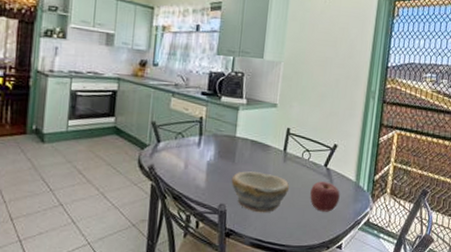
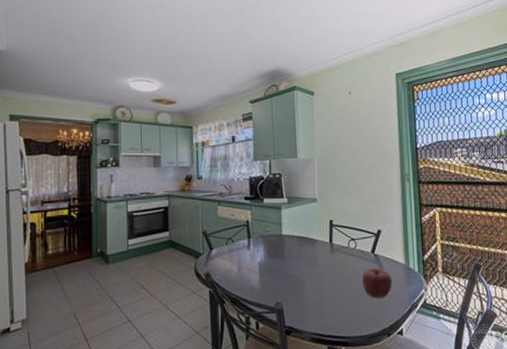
bowl: present [231,171,290,213] -> none [284,266,341,307]

